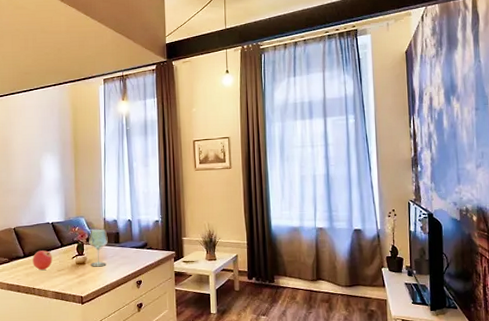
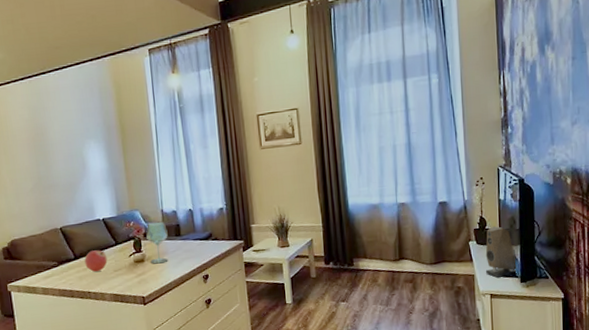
speaker: none [397,255,429,305] -> present [485,226,519,279]

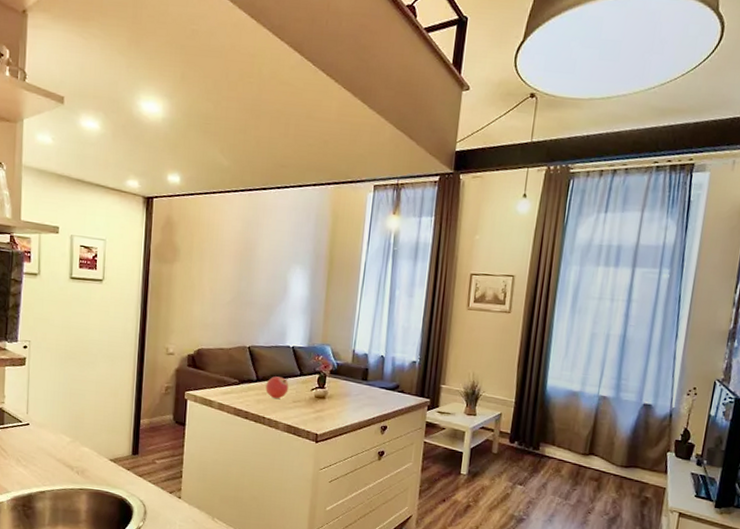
wine glass: present [146,221,168,264] -> none [331,361,355,405]
speaker: present [485,226,519,279] -> none [678,441,716,499]

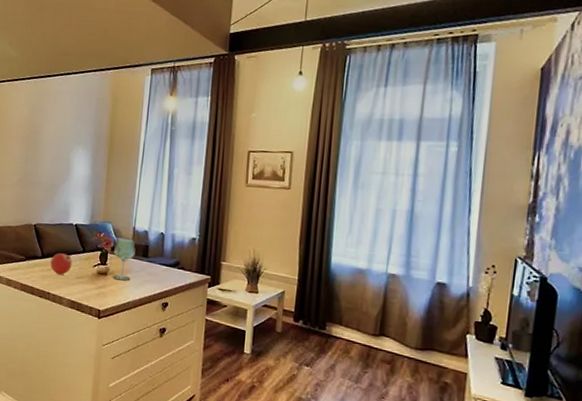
wine glass: none [331,361,355,405] -> present [113,238,136,281]

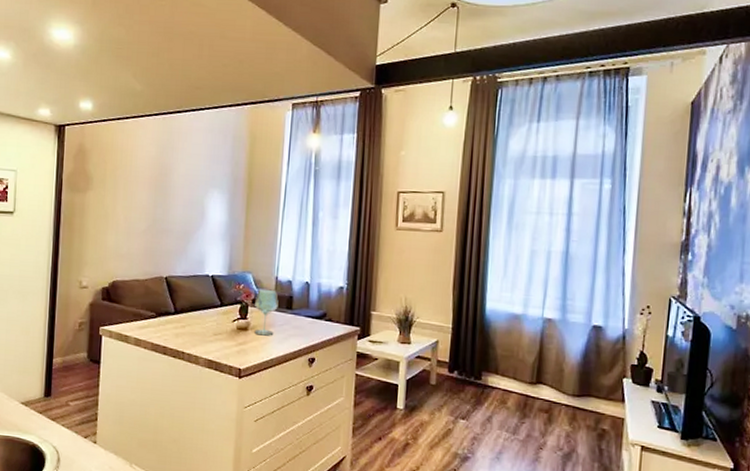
fruit: present [50,253,72,275] -> none [184,308,209,332]

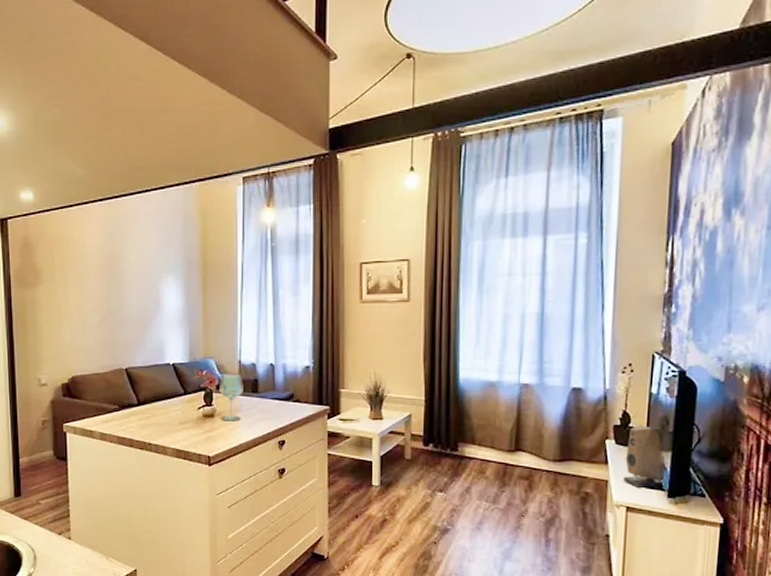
speaker: none [638,365,680,430] -> present [623,424,667,489]

